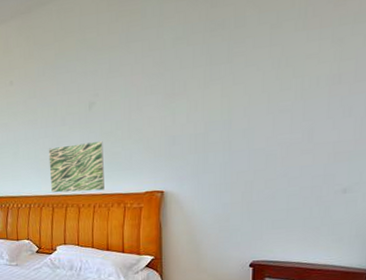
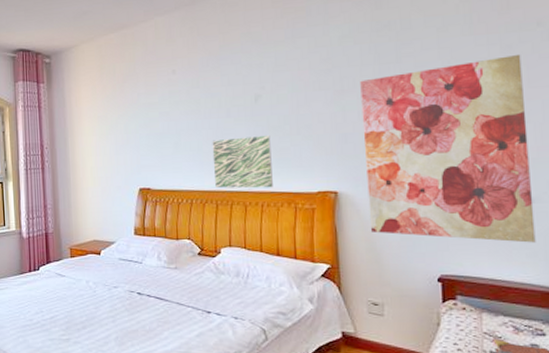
wall art: none [191,47,351,230] -> present [360,54,536,243]

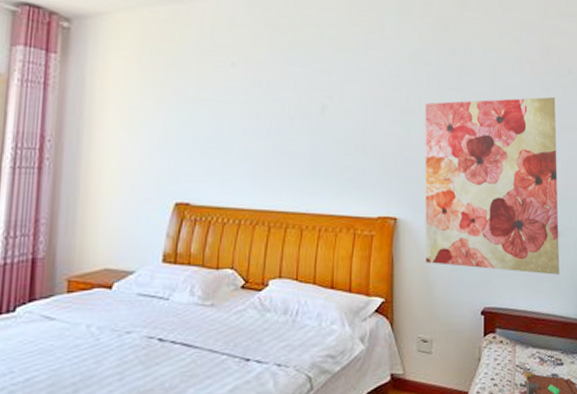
wall art: present [212,136,273,189] -> none [269,150,334,210]

